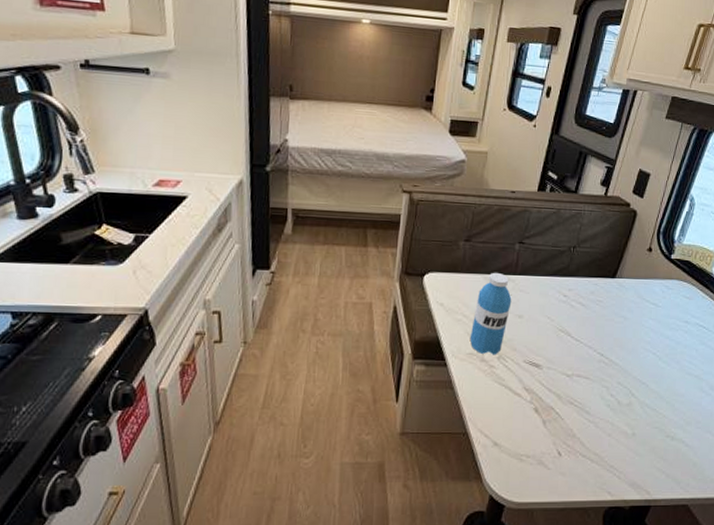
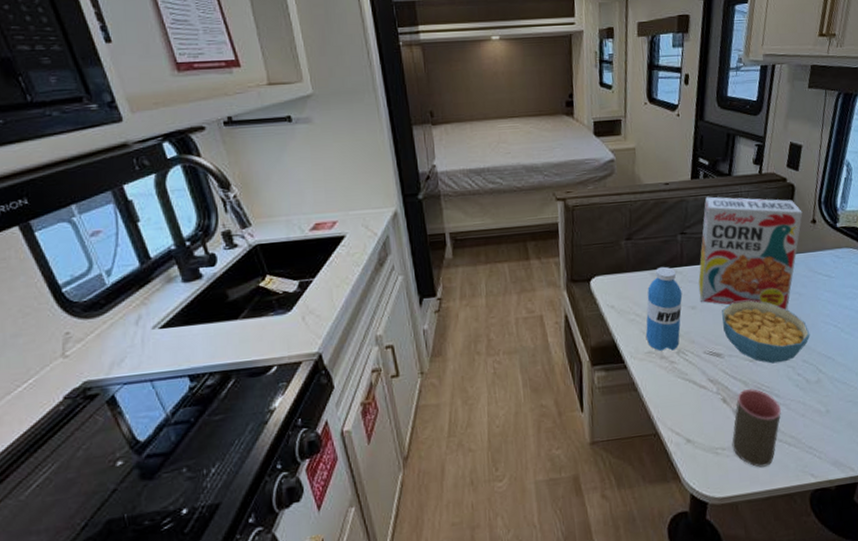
cereal box: none [528,210,641,332] -> present [698,196,803,311]
cup: none [537,403,589,479] -> present [732,389,781,468]
cereal bowl: none [546,317,629,382] -> present [722,300,810,364]

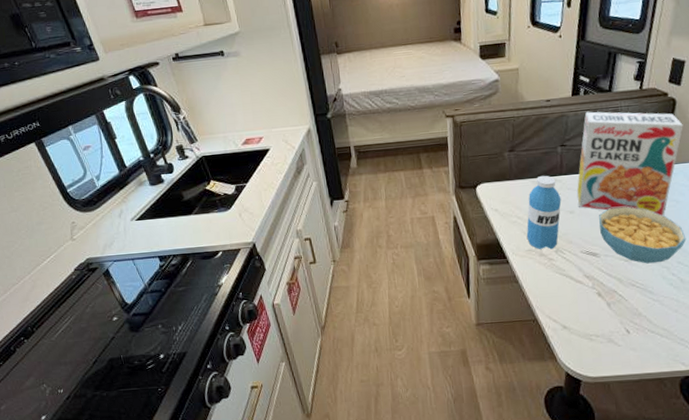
cup: present [732,389,781,468] -> none [605,285,654,354]

